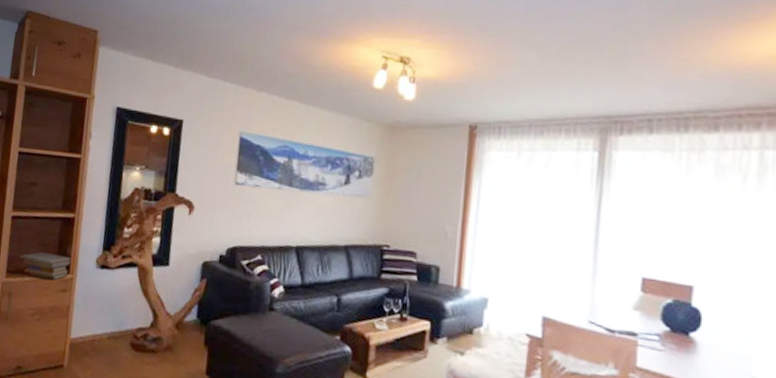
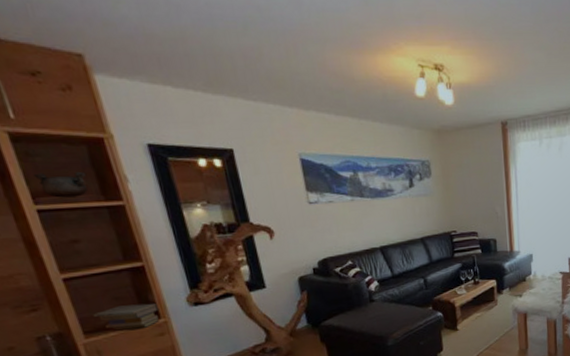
decorative bowl: none [28,121,64,146] -> present [34,171,88,198]

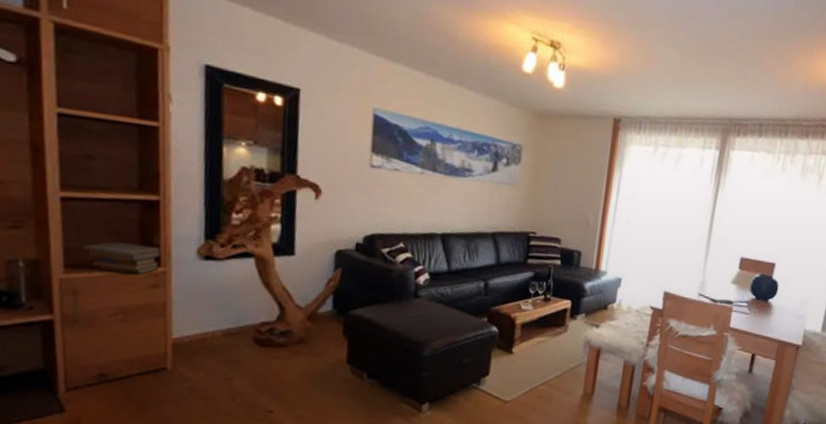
decorative bowl: present [34,171,88,198] -> none [67,72,127,108]

